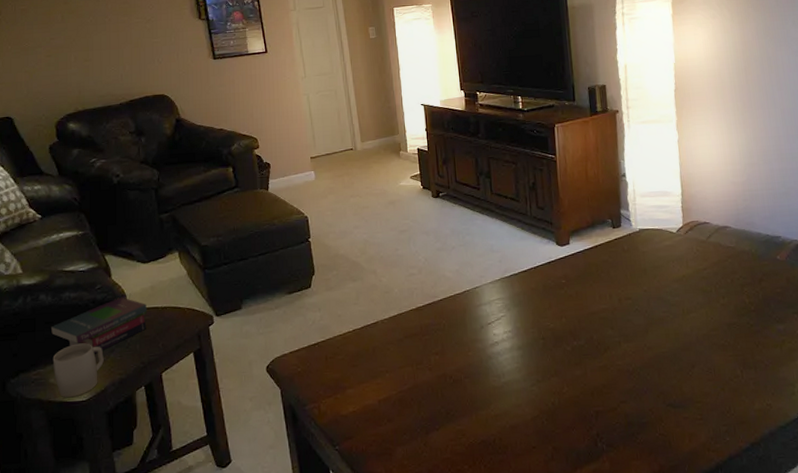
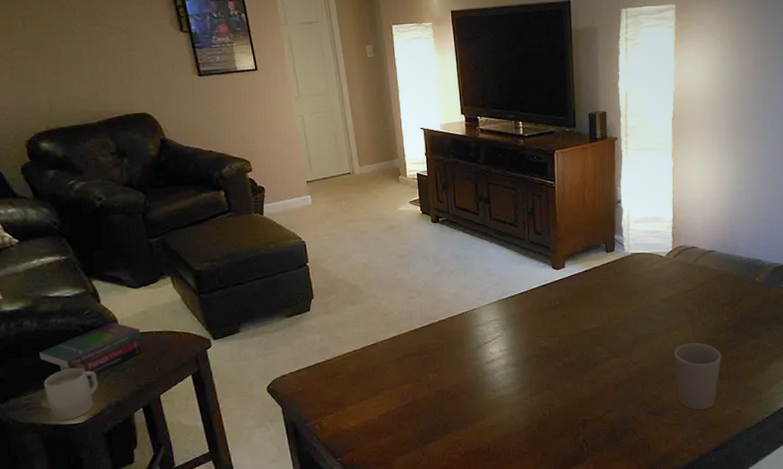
mug: none [691,327,746,403] -> present [673,342,722,410]

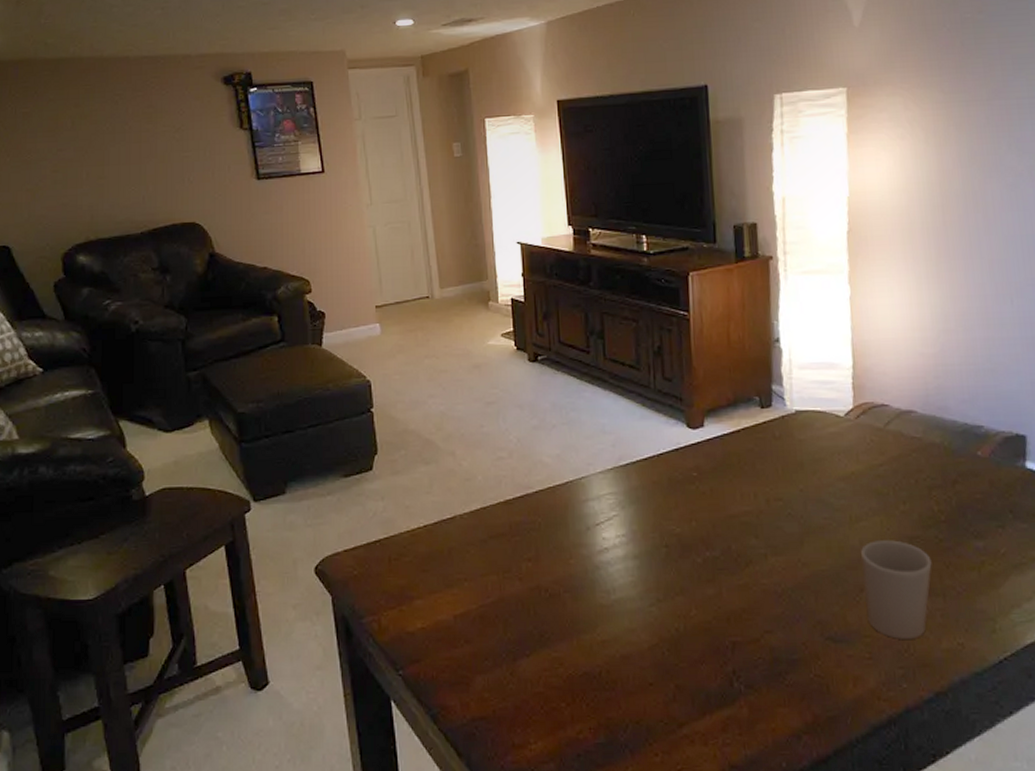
books: present [39,322,142,379] -> none [52,473,170,543]
mug: present [43,367,98,421] -> none [53,528,115,595]

